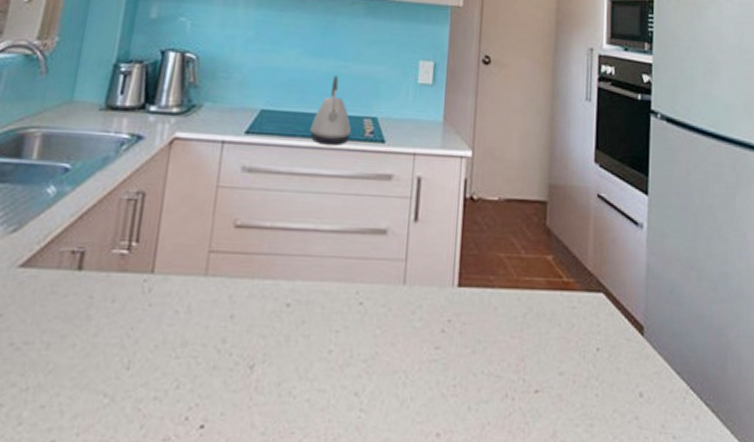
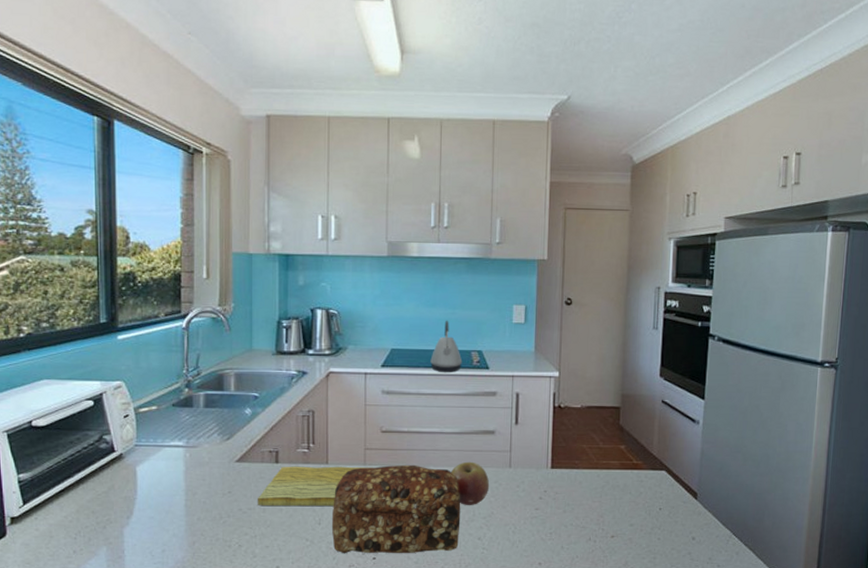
cutting board: none [40,275,217,339] -> present [258,466,373,506]
bread loaf: none [143,276,335,419] -> present [331,464,461,554]
fruit: none [325,274,376,341] -> present [451,461,490,505]

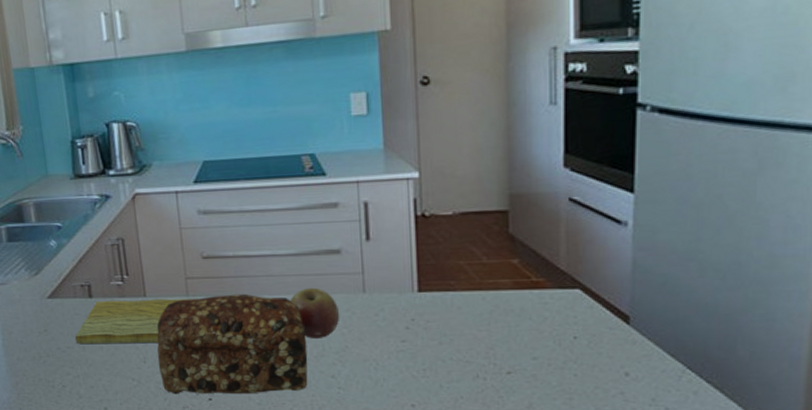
kettle: present [430,320,463,373] -> none [251,120,292,185]

